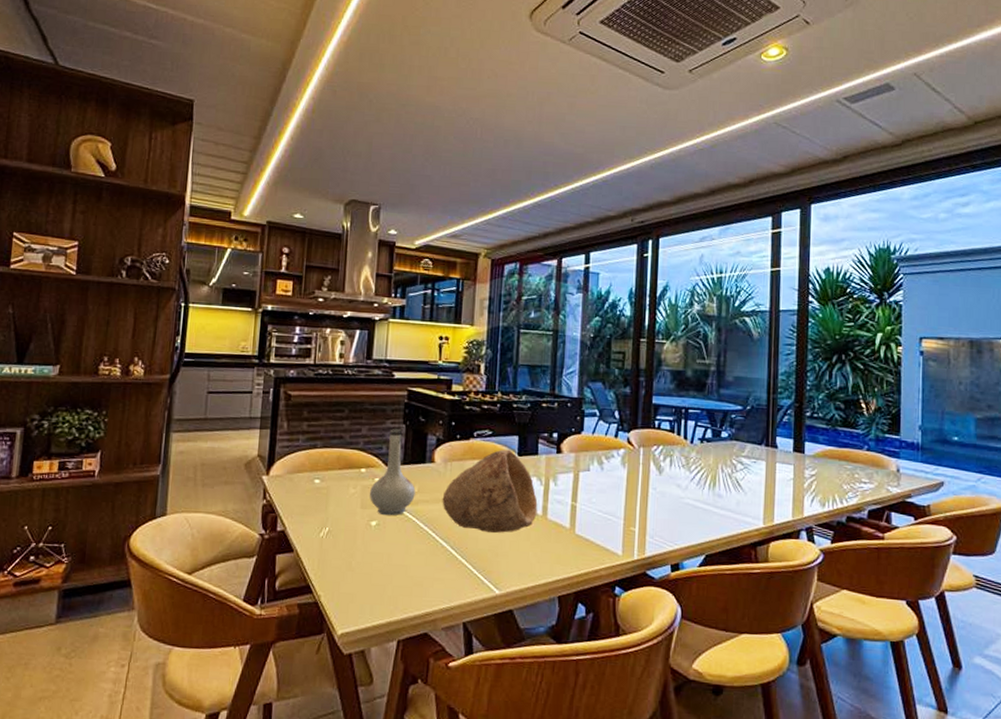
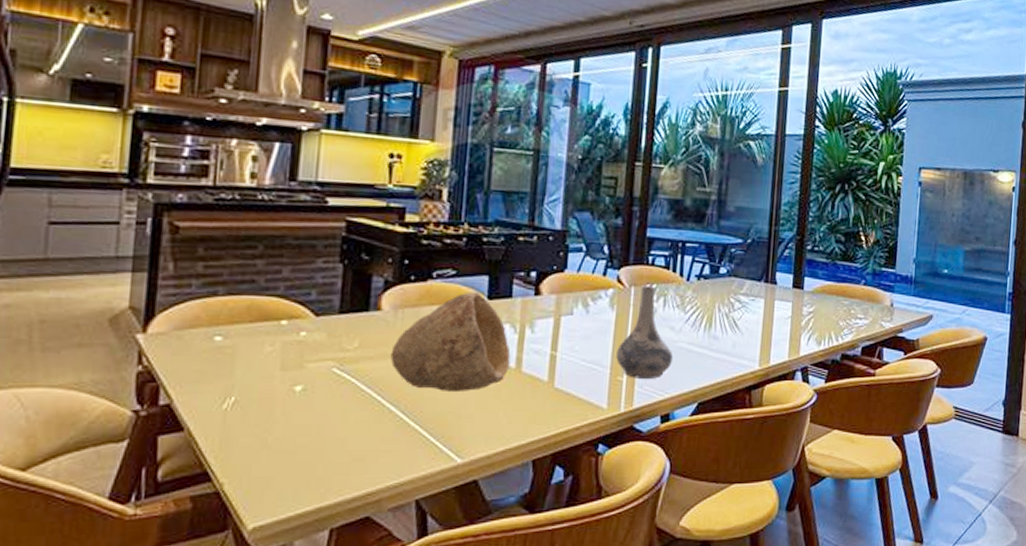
vase: present [369,429,416,516] -> none [292,269,356,378]
decorative vase: none [629,447,681,531] -> present [616,285,674,379]

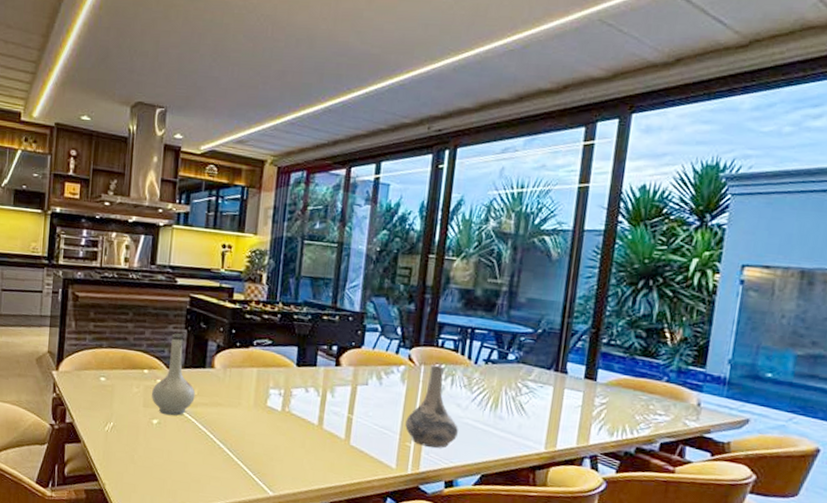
vase: none [292,269,356,378] -> present [151,333,195,416]
bowl: present [390,292,511,391] -> none [220,359,314,439]

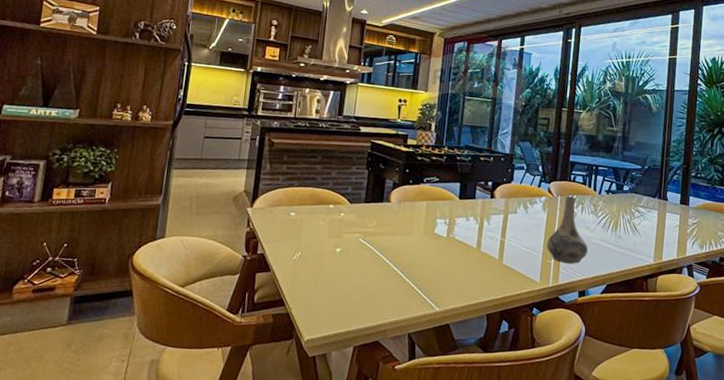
vase: present [151,333,195,416] -> none [335,173,374,245]

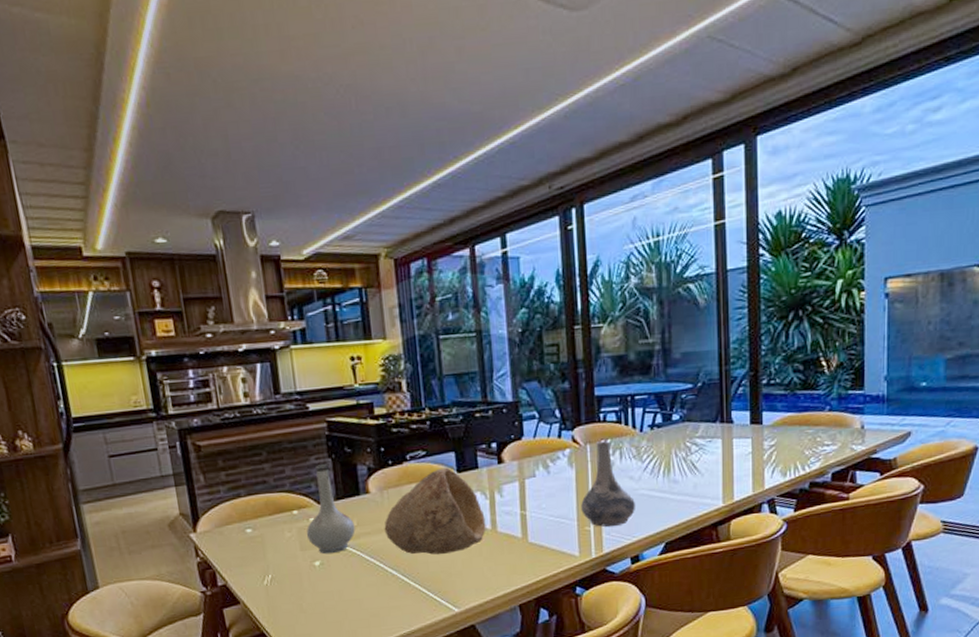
vase: none [335,173,374,245] -> present [306,464,355,555]
bowl: none [395,193,474,262] -> present [384,467,486,555]

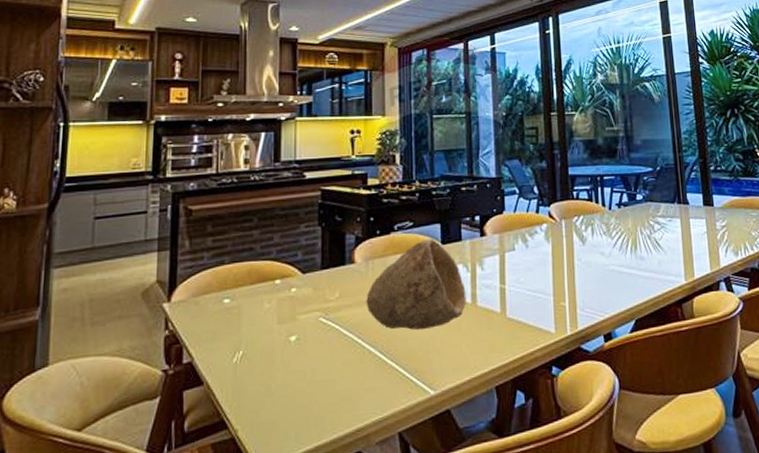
vase: present [306,464,355,555] -> none [286,232,337,328]
decorative vase: present [581,441,636,527] -> none [557,217,608,302]

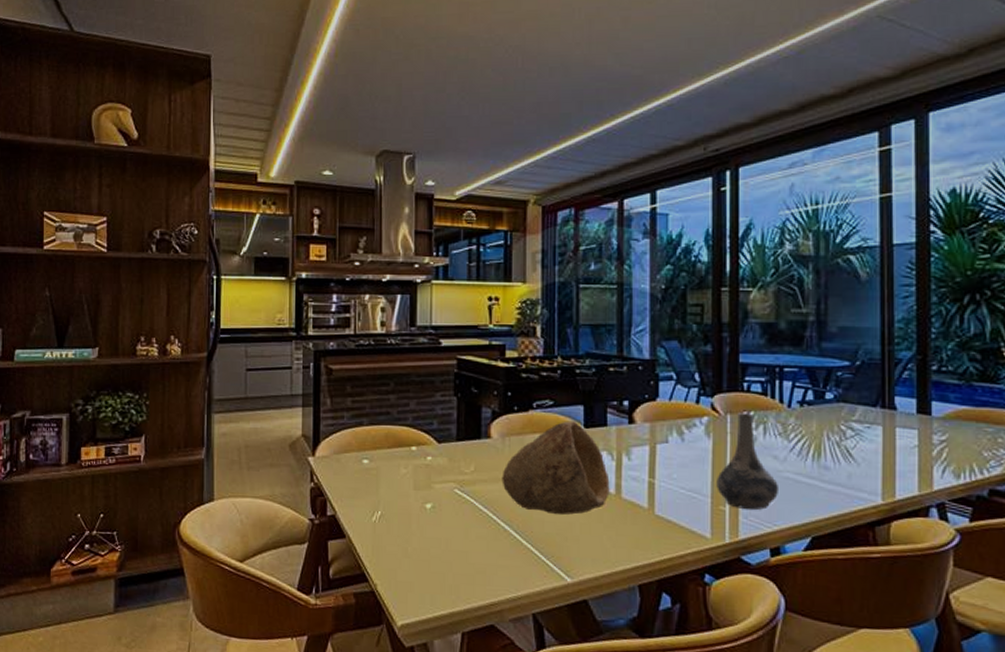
decorative vase: none [557,217,608,302] -> present [717,413,780,510]

